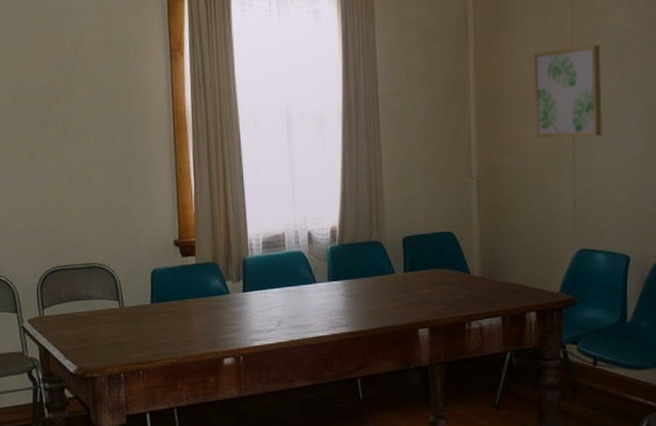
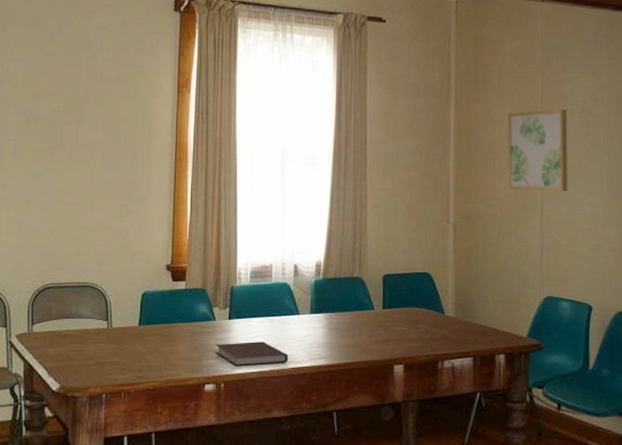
notebook: none [231,312,308,340] -> present [215,342,289,367]

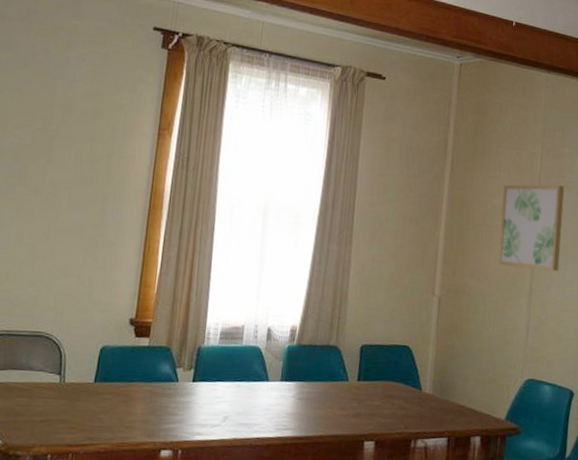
notebook: present [215,342,289,367] -> none [174,407,254,433]

